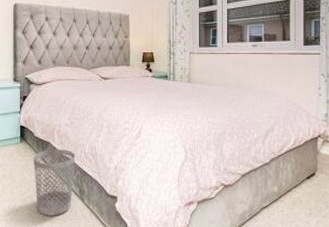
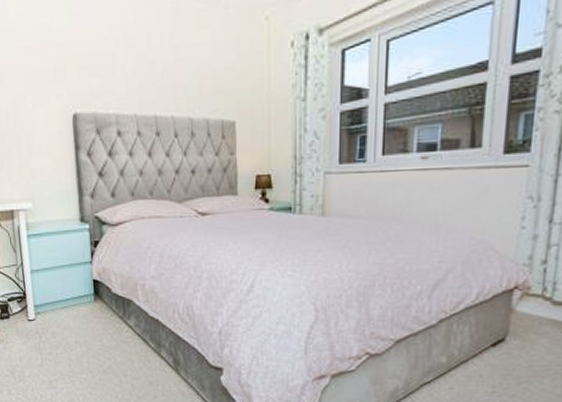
wastebasket: present [33,149,76,216] -> none [112,308,167,391]

